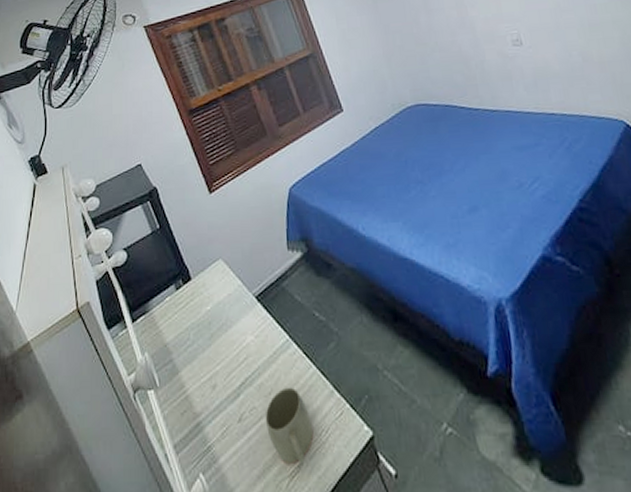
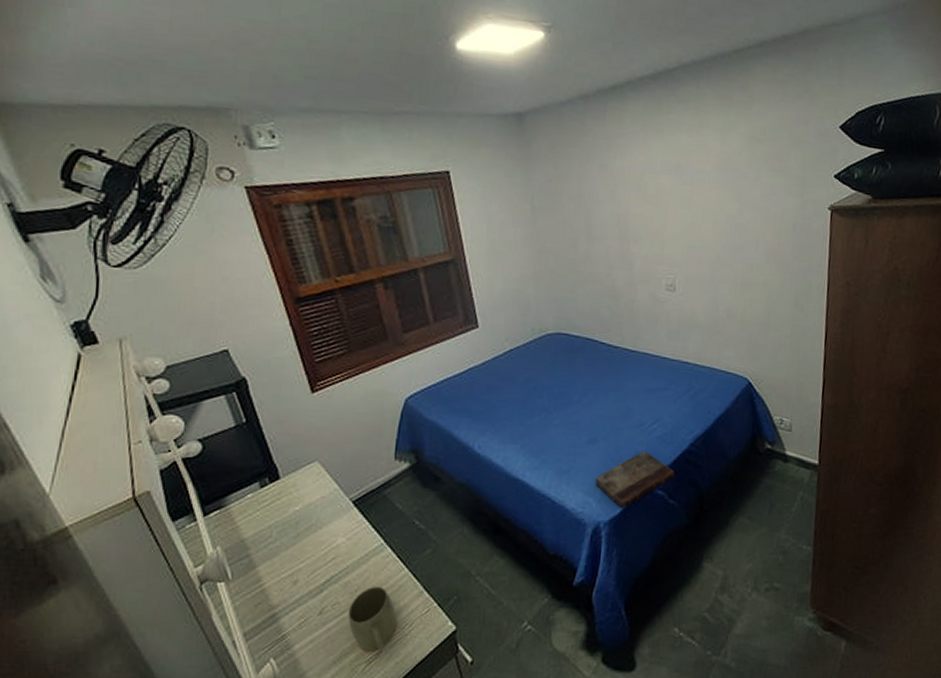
book: none [486,213,571,281] -> present [595,450,675,509]

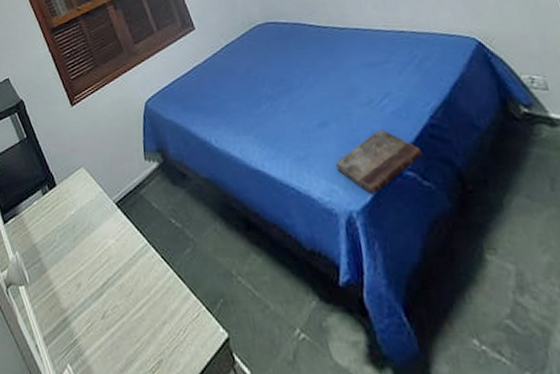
mug: present [347,586,397,651] -> none [126,288,172,360]

